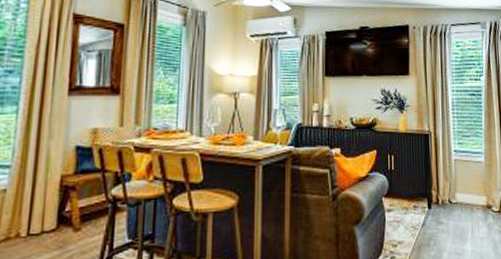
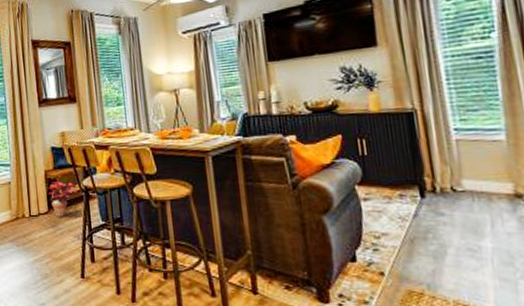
potted plant: none [60,188,101,235] -> present [47,180,76,217]

